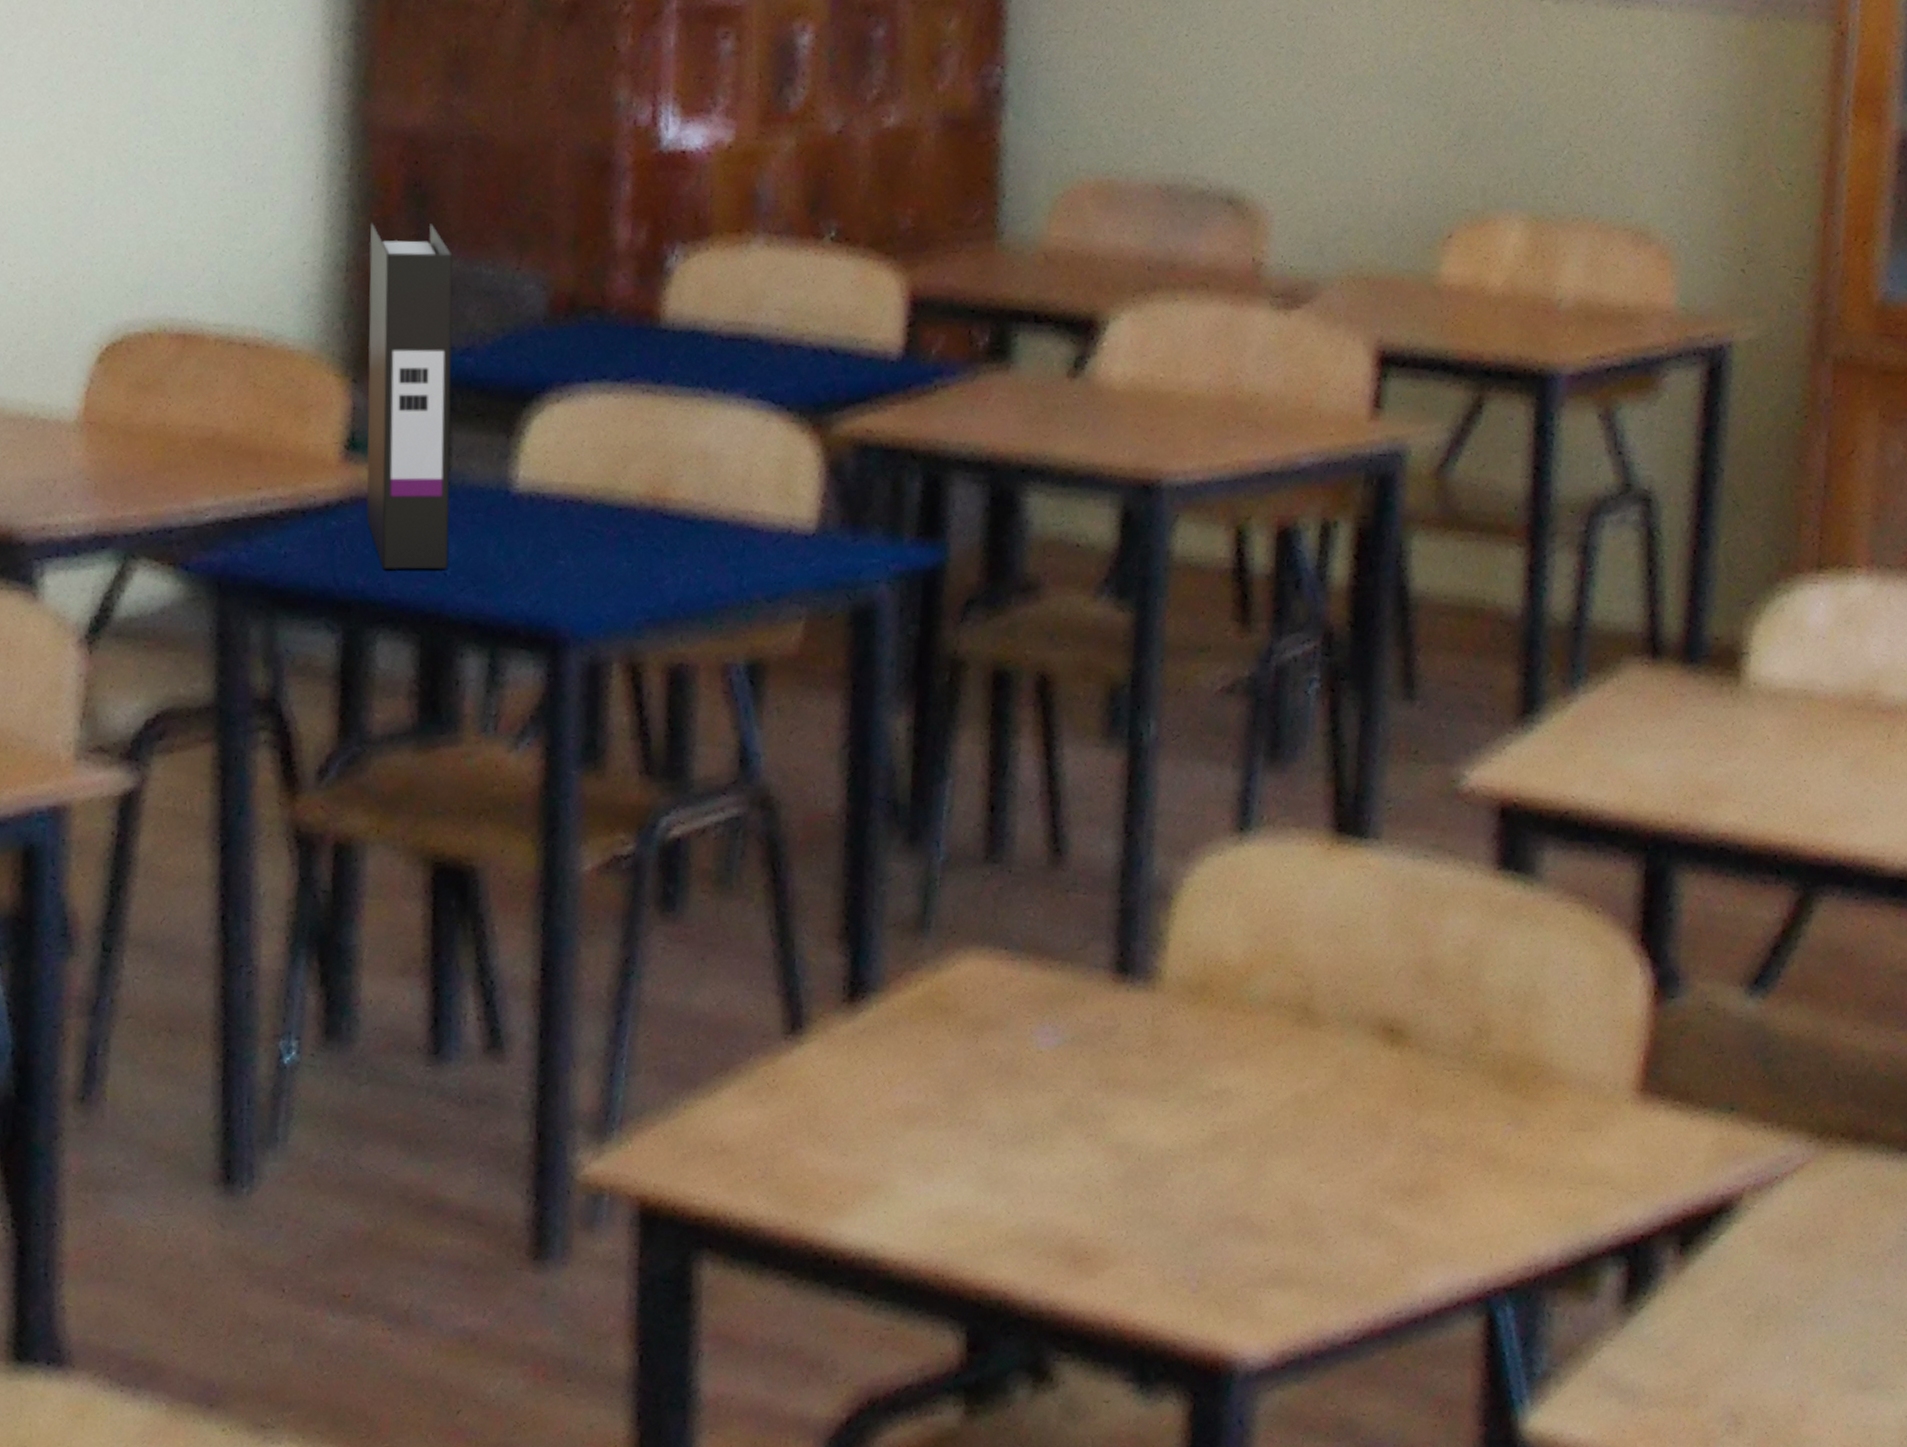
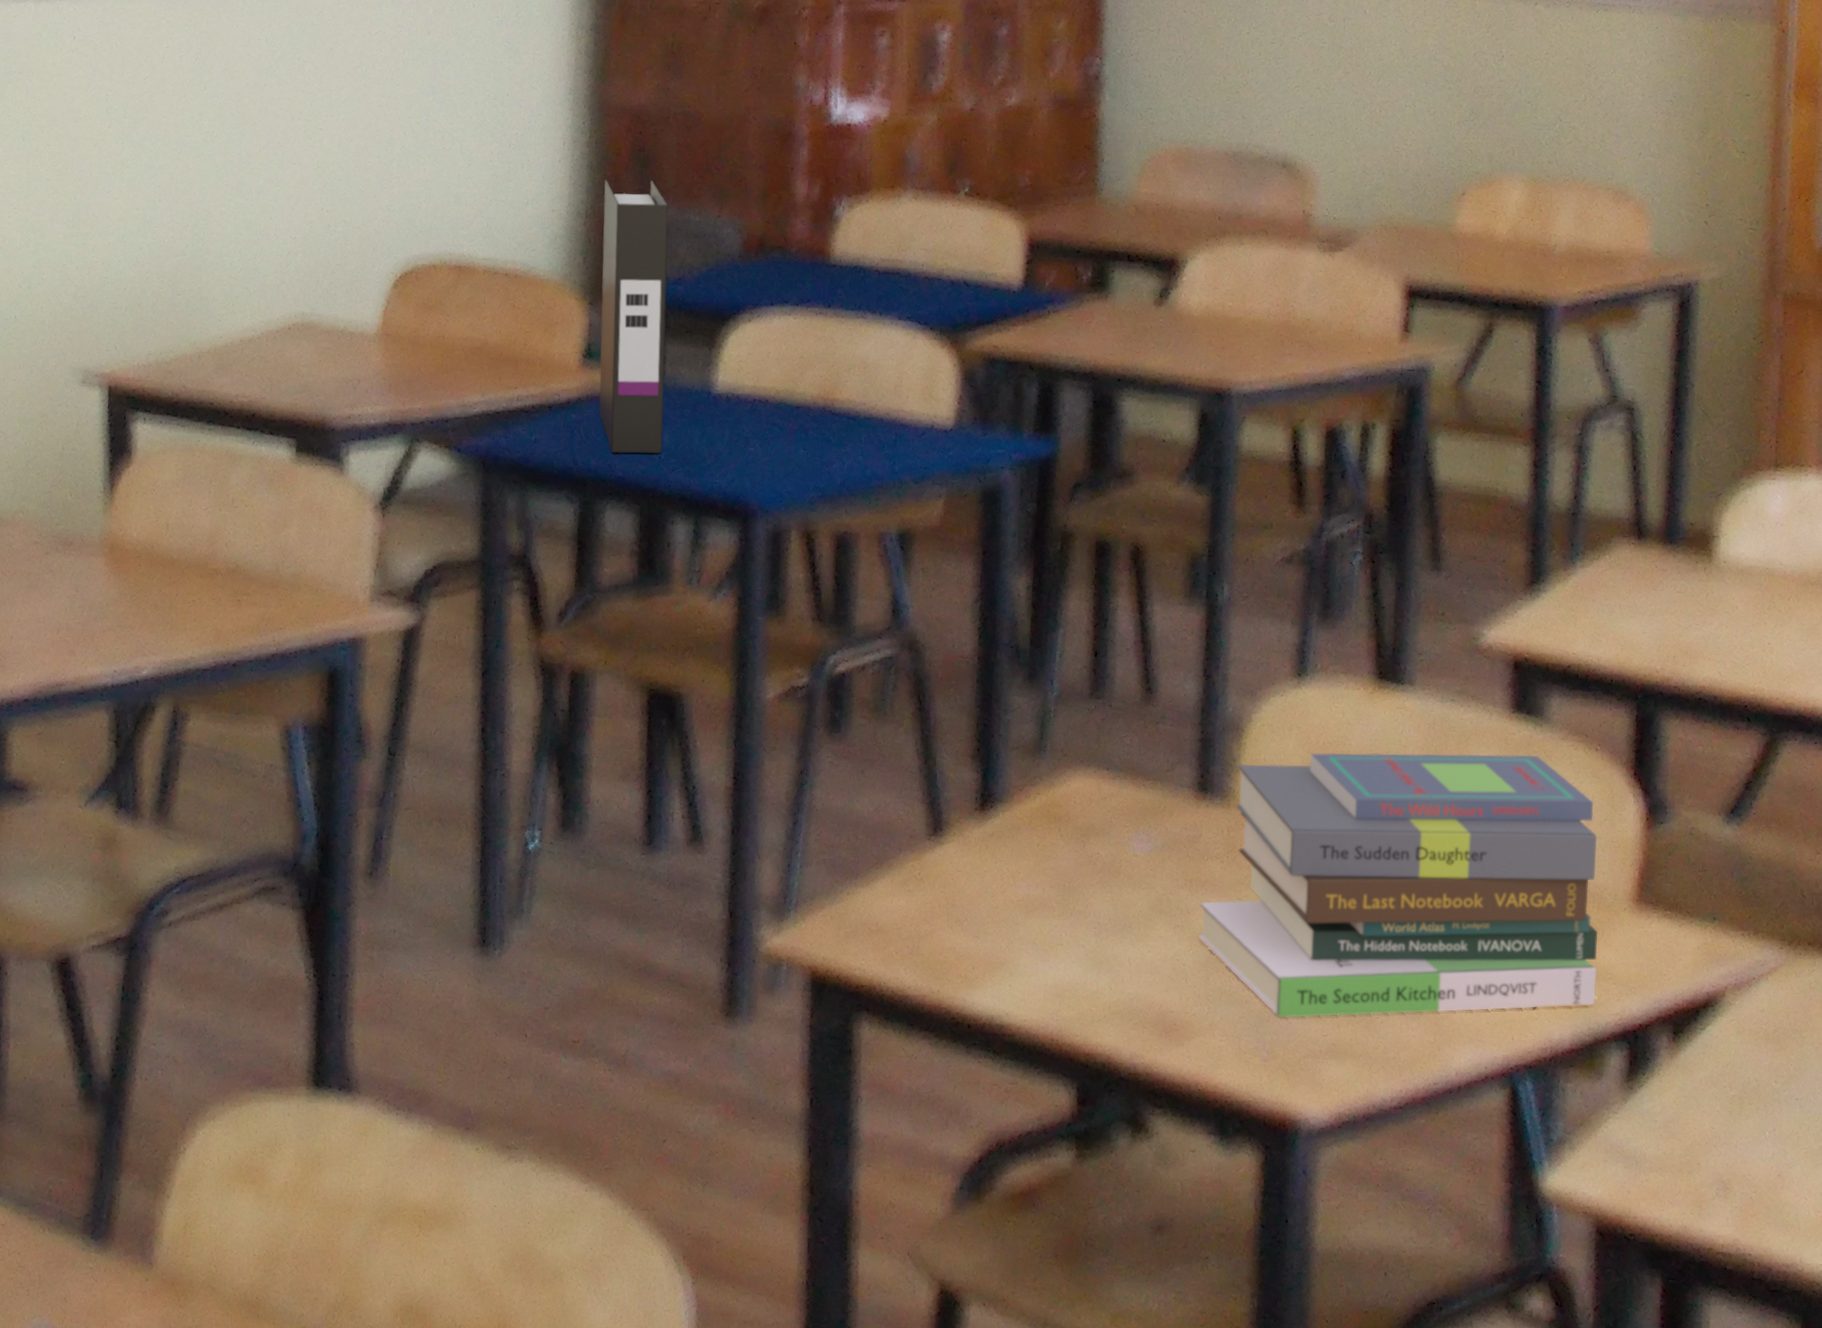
books: none [1115,919,1595,1241] -> present [1198,752,1598,1018]

